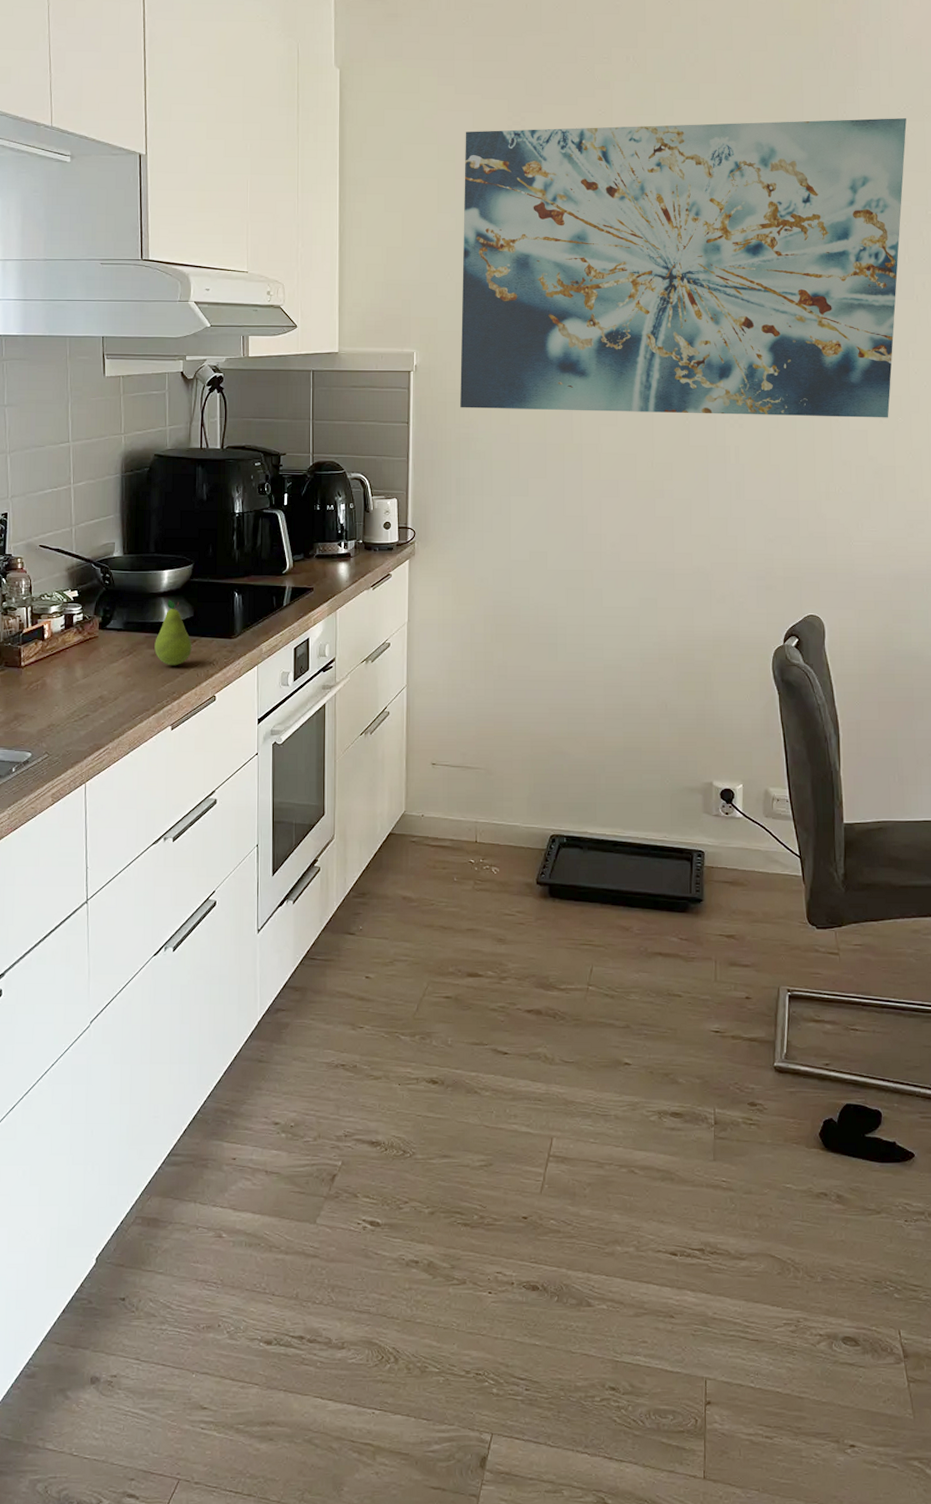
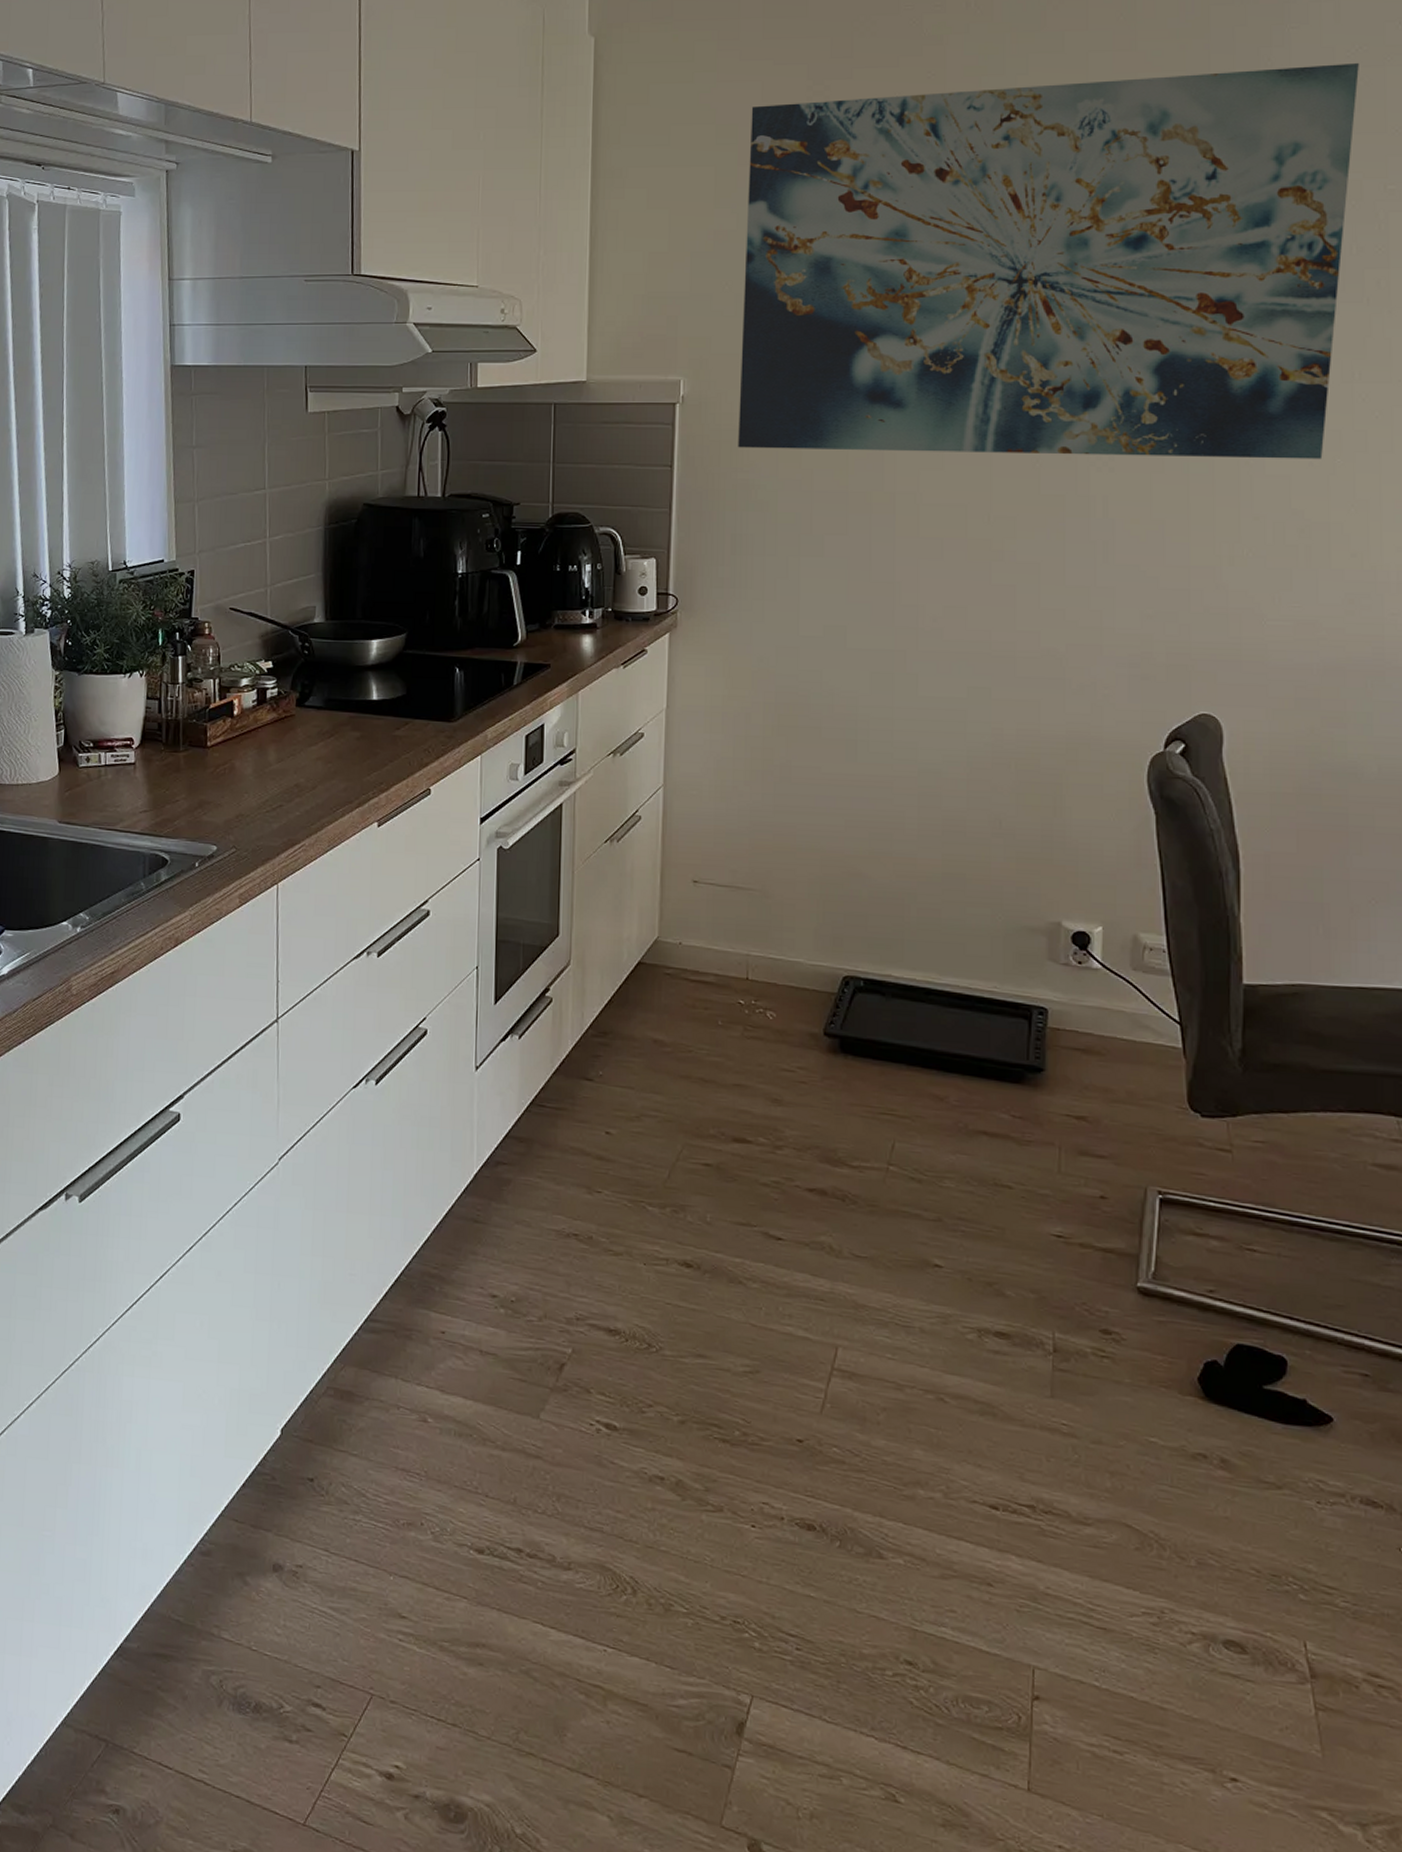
fruit: present [154,600,192,666] -> none [360,674,404,752]

